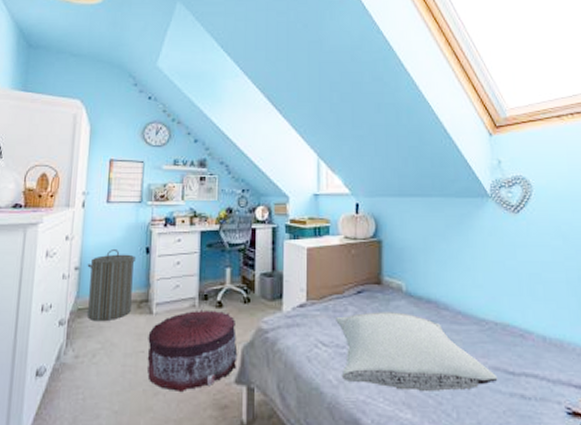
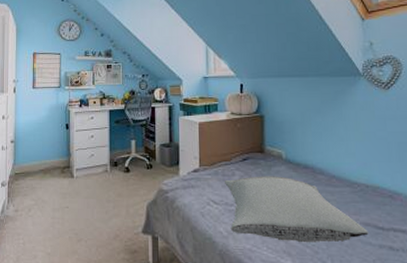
laundry hamper: present [87,249,137,322] -> none [20,126,59,184]
pouf: present [147,309,238,393] -> none [71,174,143,240]

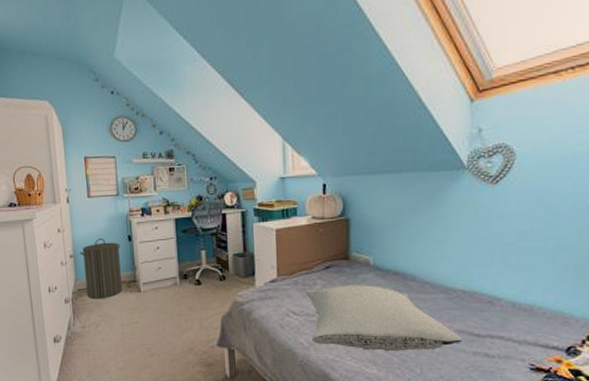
laundry hamper: none [20,126,59,184] -> present [80,239,122,299]

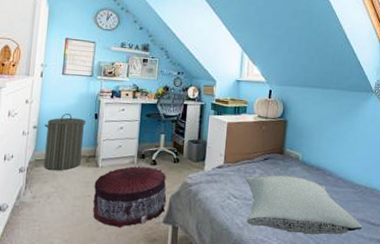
pouf: none [139,287,218,354] -> present [93,166,167,228]

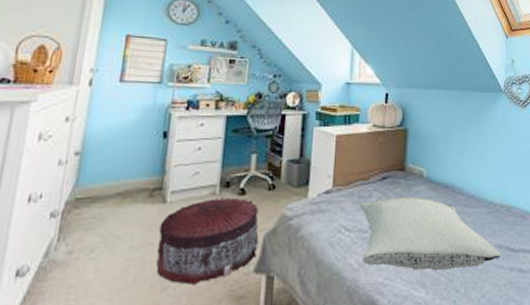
laundry hamper: present [44,114,87,171] -> none [87,133,152,213]

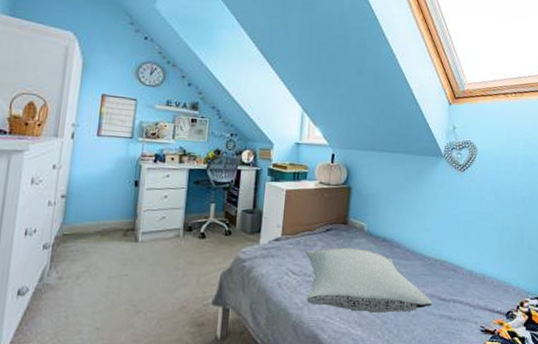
pouf: present [156,197,259,286] -> none [130,239,217,312]

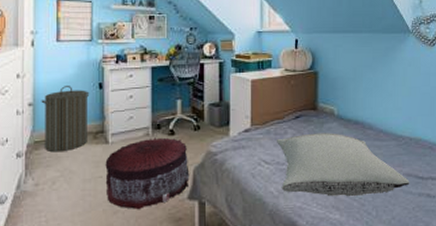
laundry hamper: none [73,180,125,247] -> present [41,86,90,153]
pouf: none [130,239,217,312] -> present [105,137,190,210]

